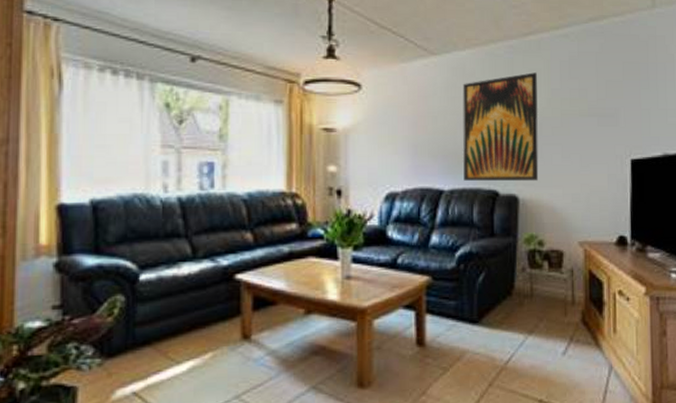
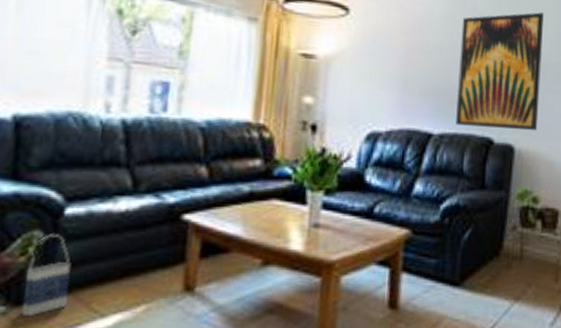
bag: none [113,297,150,367] -> present [20,234,71,317]

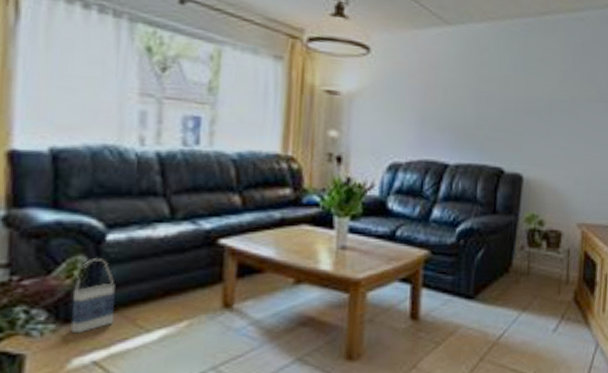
wall art: present [456,12,544,131] -> none [470,52,550,162]

